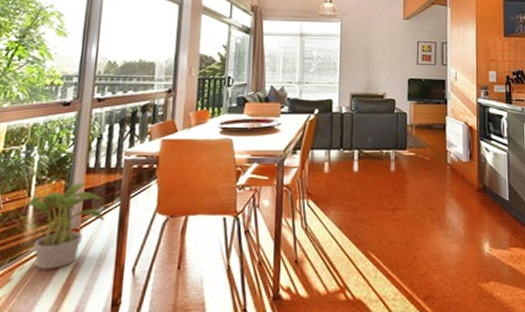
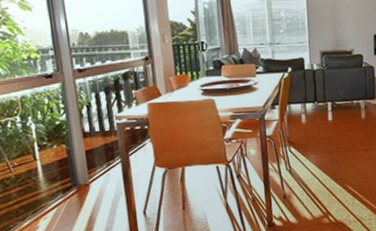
potted plant: present [21,183,106,270] -> none [30,145,109,218]

